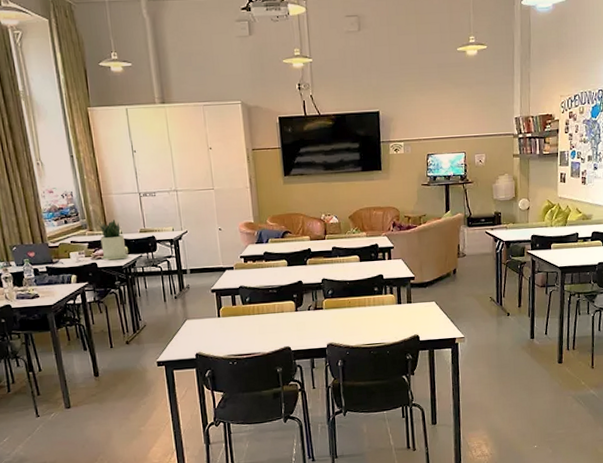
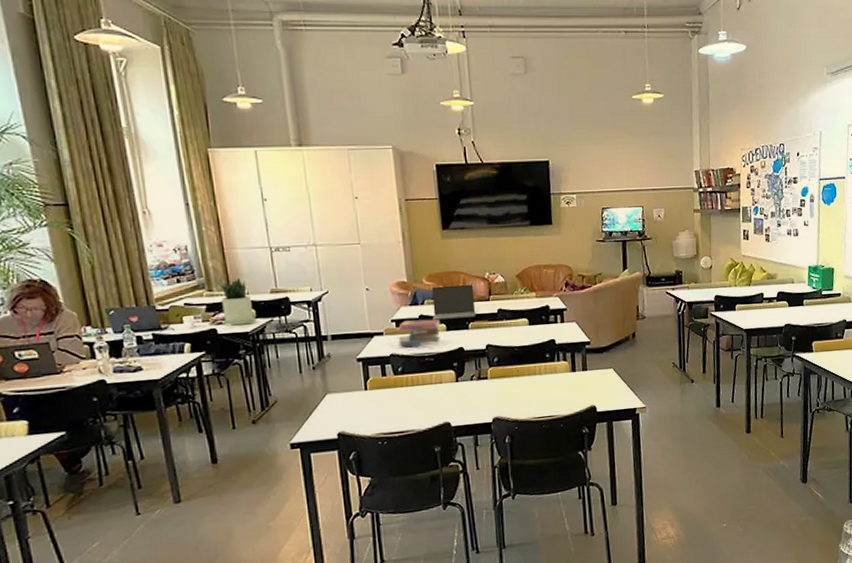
books: none [246,255,282,281] -> present [398,319,440,348]
laptop: none [274,224,313,257] -> present [431,284,476,320]

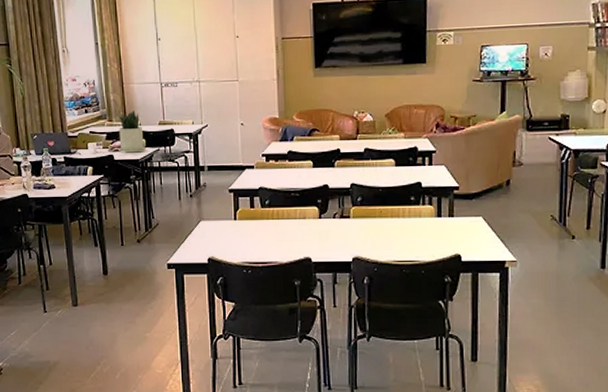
books: present [398,319,440,348] -> none [267,155,307,182]
laptop: present [431,284,476,320] -> none [300,122,343,156]

